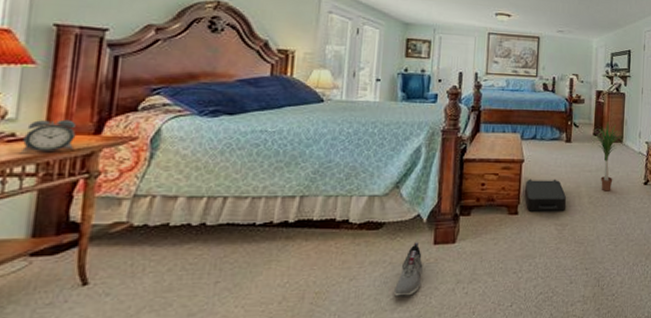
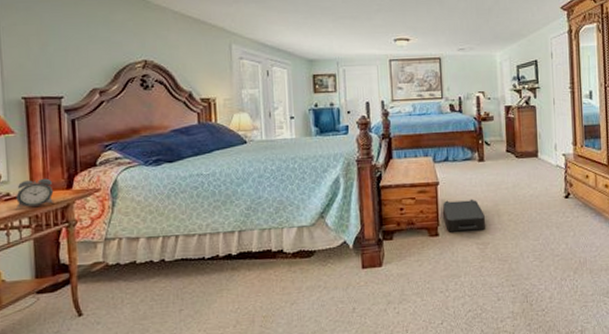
athletic shoe: present [394,242,423,298] -> none [332,267,355,319]
potted plant: present [587,122,629,191] -> none [501,137,545,208]

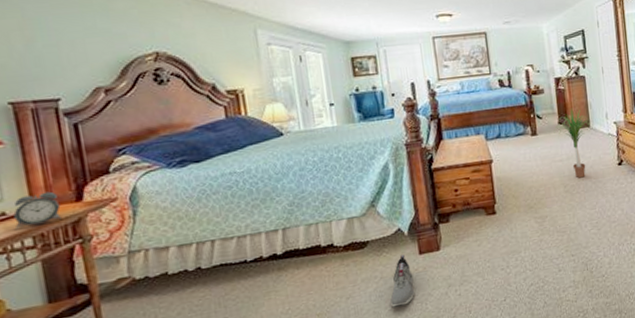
athletic shoe: none [332,267,355,319] -> present [390,254,415,308]
suitcase: present [443,199,486,232] -> none [498,174,543,209]
potted plant: none [501,137,545,208] -> present [553,108,597,178]

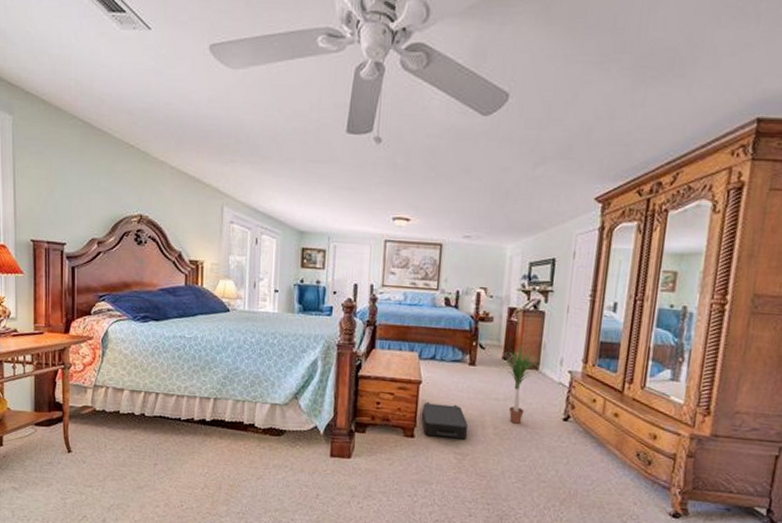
alarm clock: present [13,191,63,231] -> none [21,320,53,346]
athletic shoe: present [390,254,415,308] -> none [295,452,321,502]
suitcase: none [498,174,543,209] -> present [422,401,469,440]

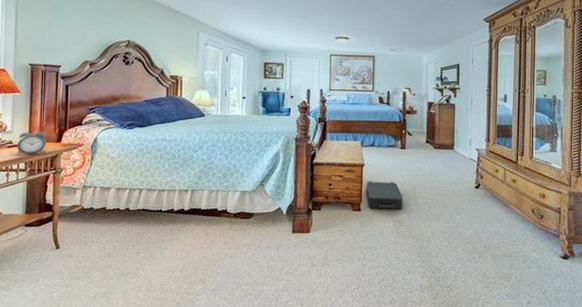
alarm clock: none [21,320,53,346] -> present [15,131,47,156]
potted plant: present [495,344,546,424] -> none [420,130,460,194]

